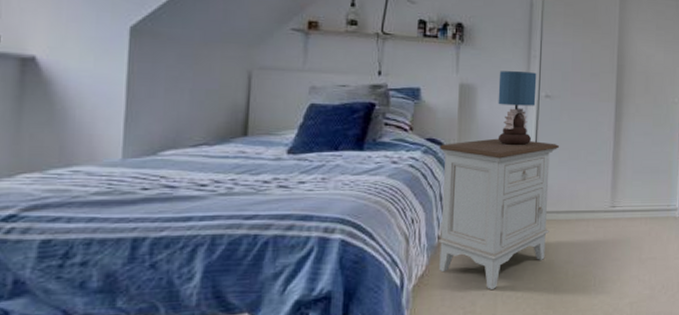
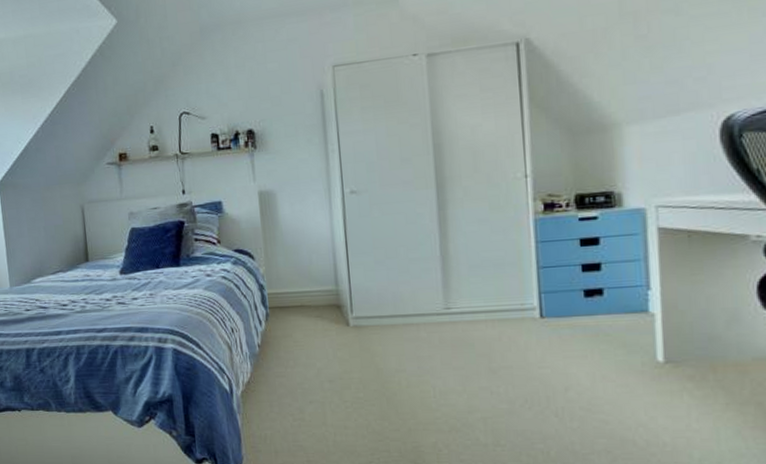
nightstand: present [439,138,560,291] -> none [248,242,374,399]
table lamp: present [498,71,537,146] -> none [296,168,341,249]

